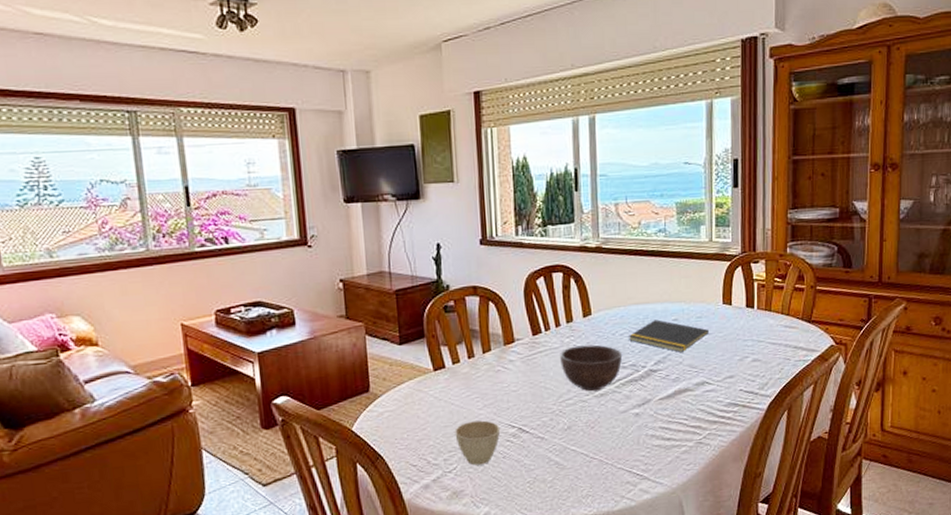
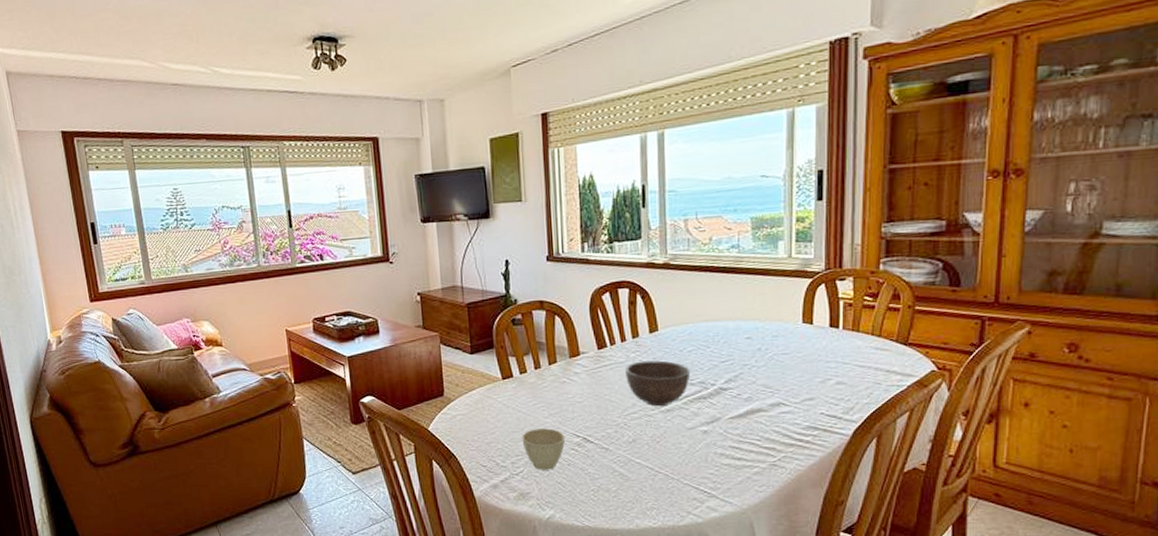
notepad: present [627,319,709,352] -> none [696,337,786,371]

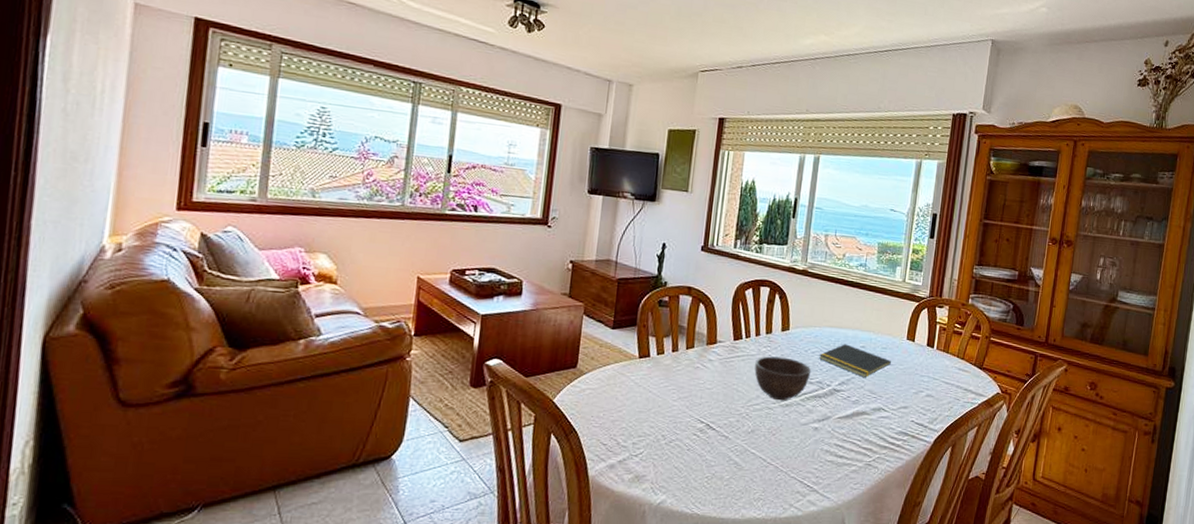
cup: present [522,428,566,470] -> none [647,410,690,454]
notepad: none [696,337,786,371] -> present [818,344,891,377]

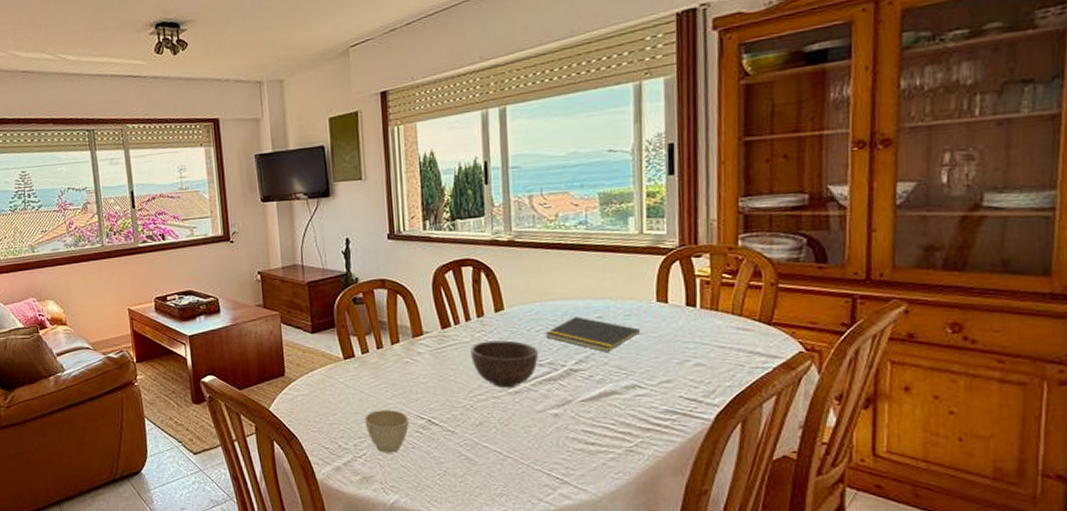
cup: none [647,410,690,454] -> present [364,410,410,453]

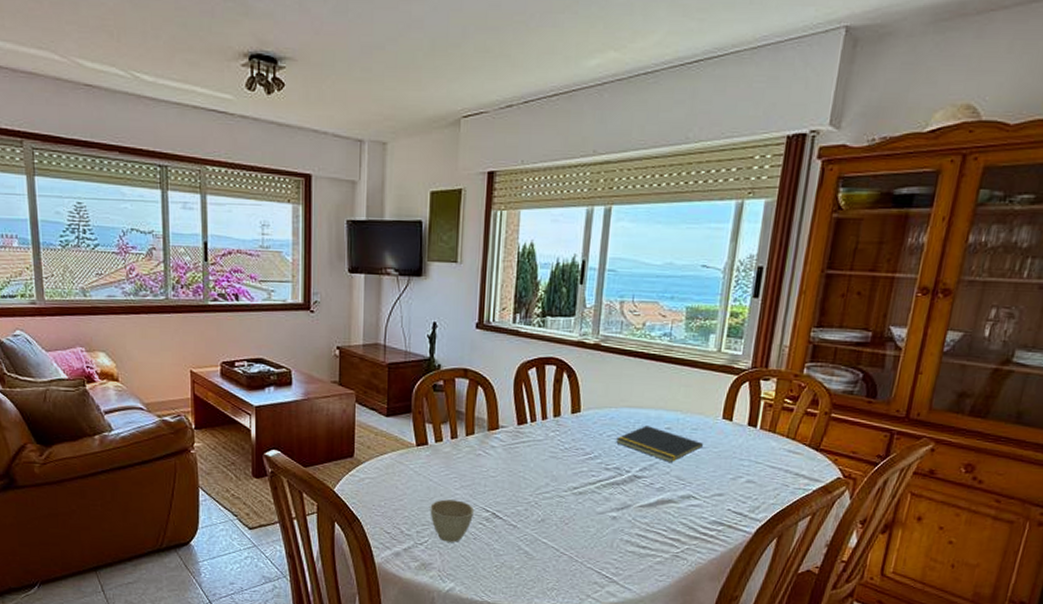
bowl: present [470,340,539,388] -> none [542,441,608,489]

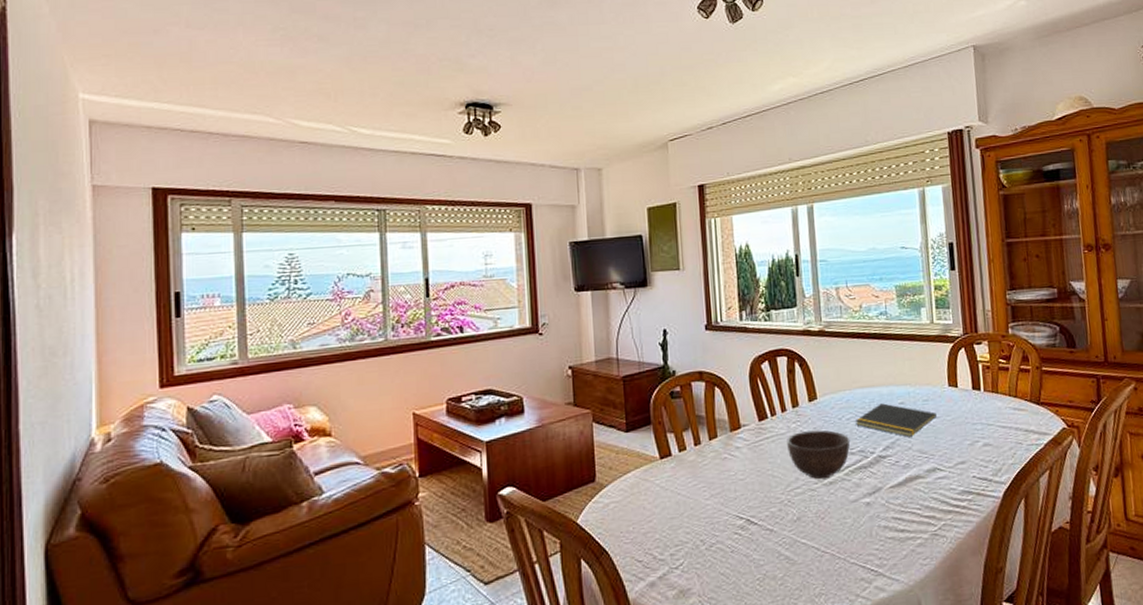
cup: present [430,499,475,542] -> none [681,511,728,561]
bowl: none [542,441,608,489] -> present [787,430,851,480]

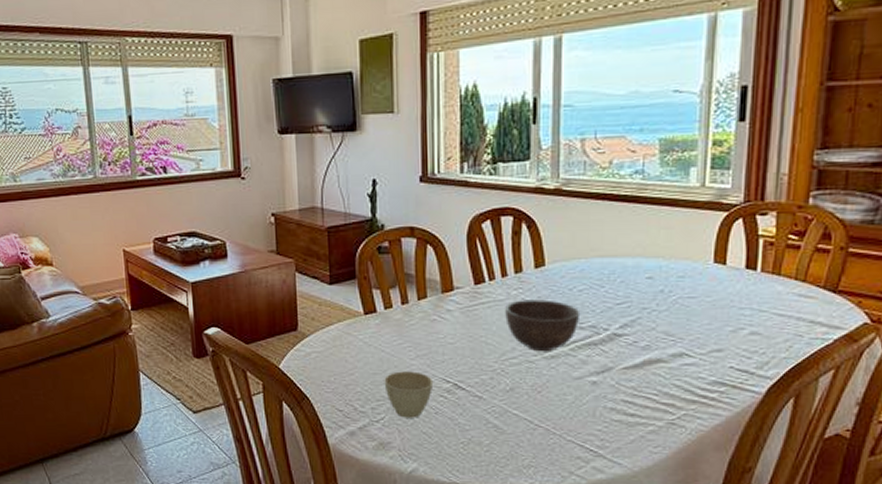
cup: none [681,511,728,561] -> present [384,371,434,418]
notepad: present [854,403,937,437] -> none [588,276,693,316]

